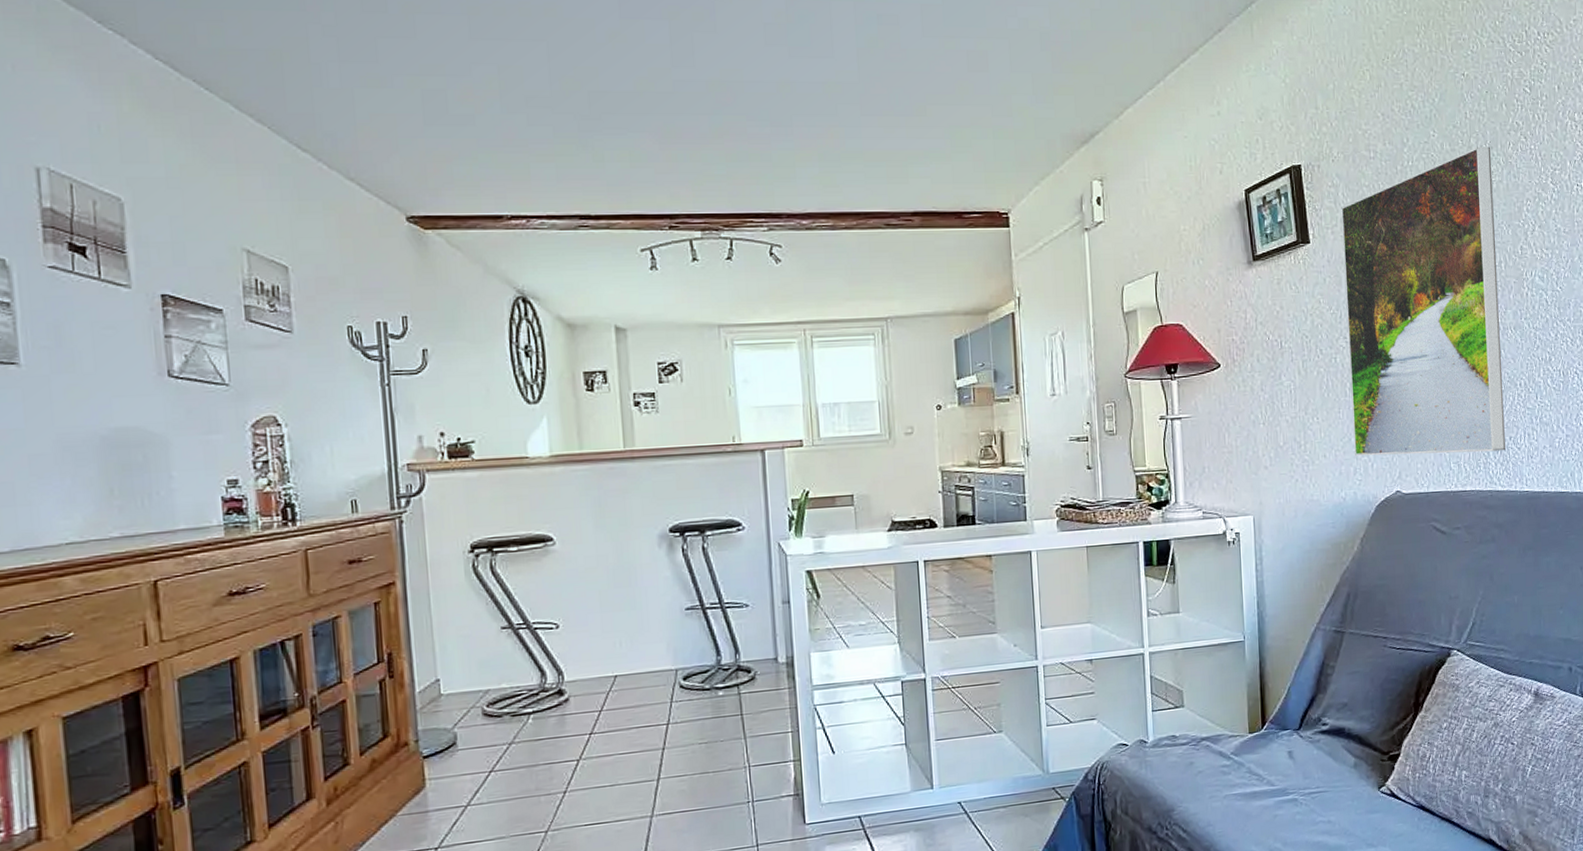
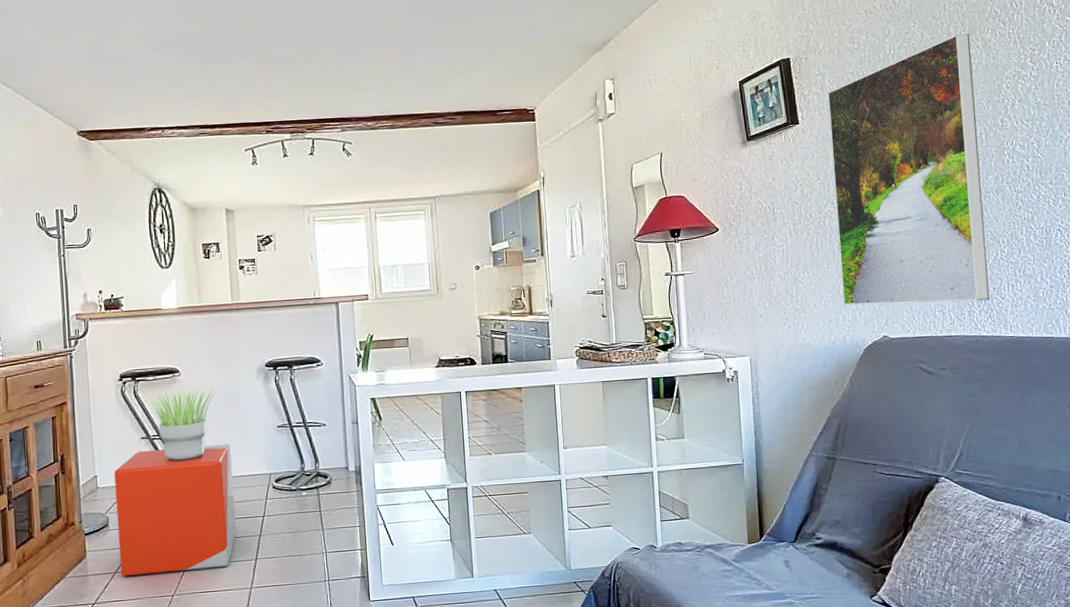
stool: none [464,632,633,810] -> present [114,444,237,576]
potted plant: none [505,560,604,657] -> present [144,387,217,461]

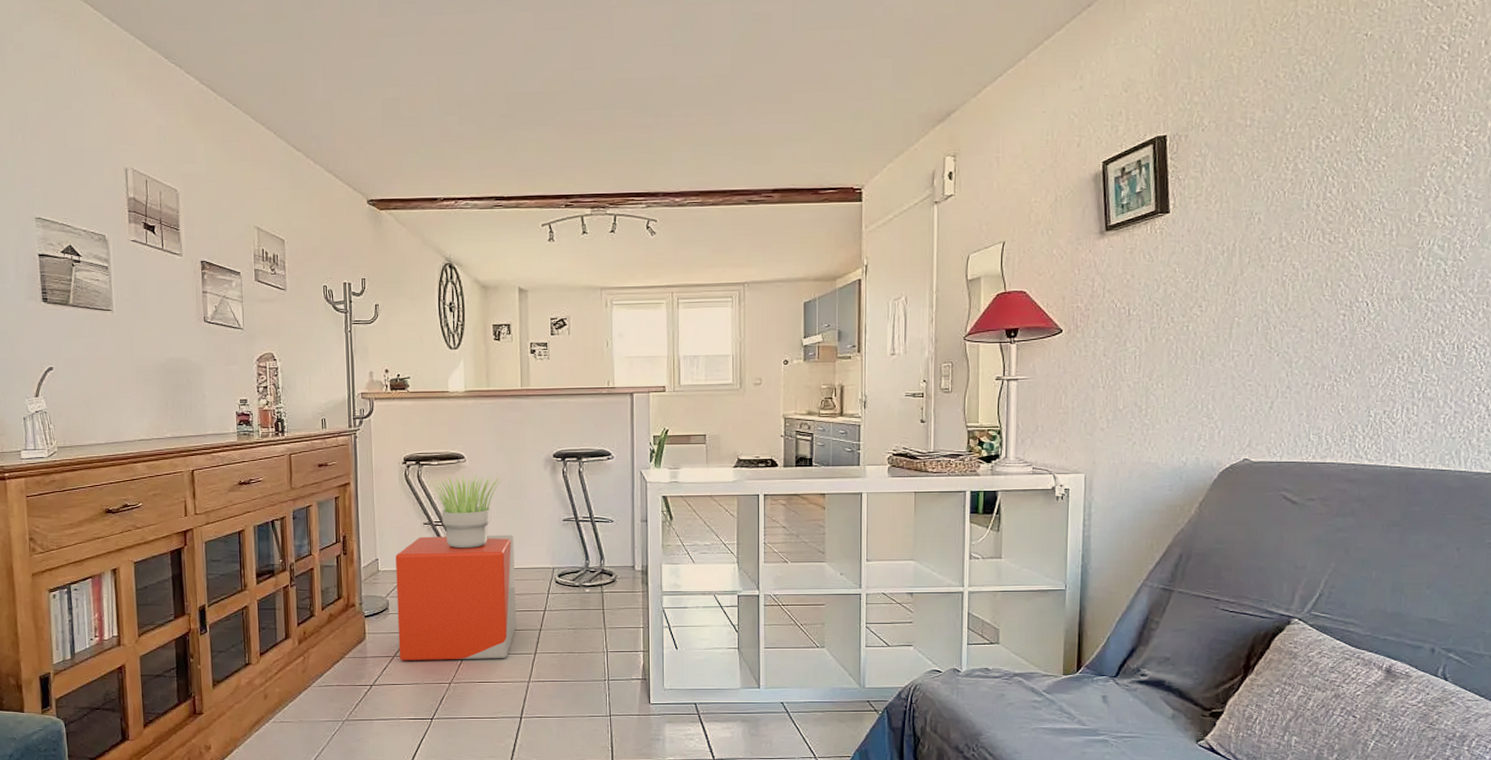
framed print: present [828,33,990,306] -> none [1200,109,1393,425]

